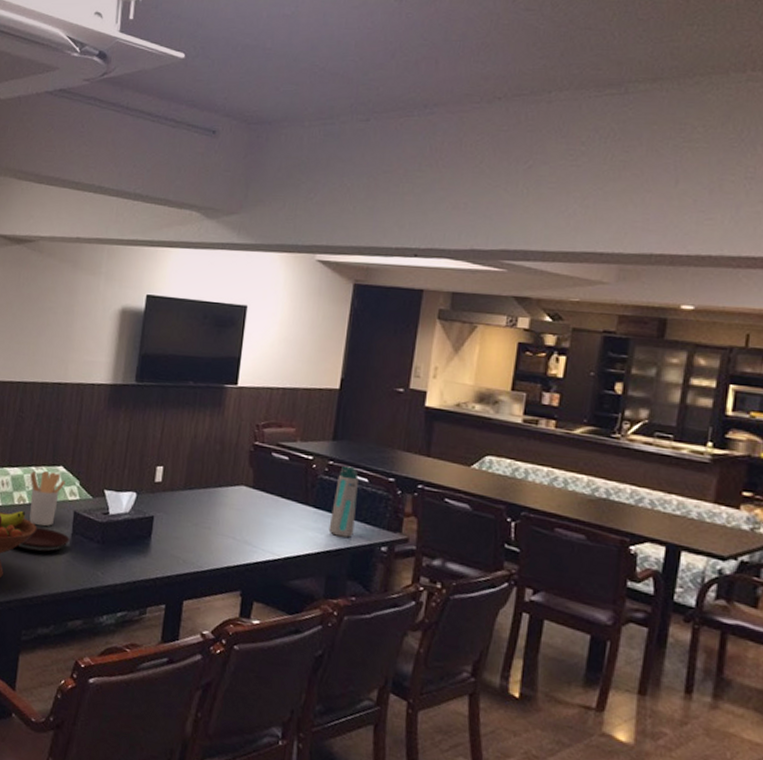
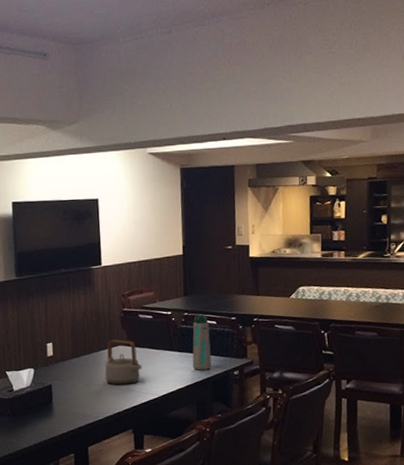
teapot: none [218,477,266,536] -> present [104,339,142,385]

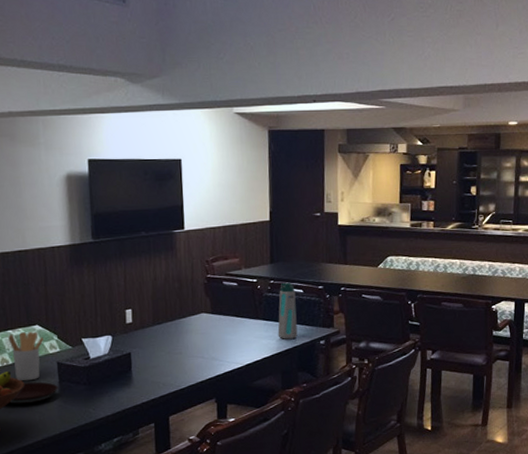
teapot: present [104,339,142,385] -> none [187,307,226,354]

